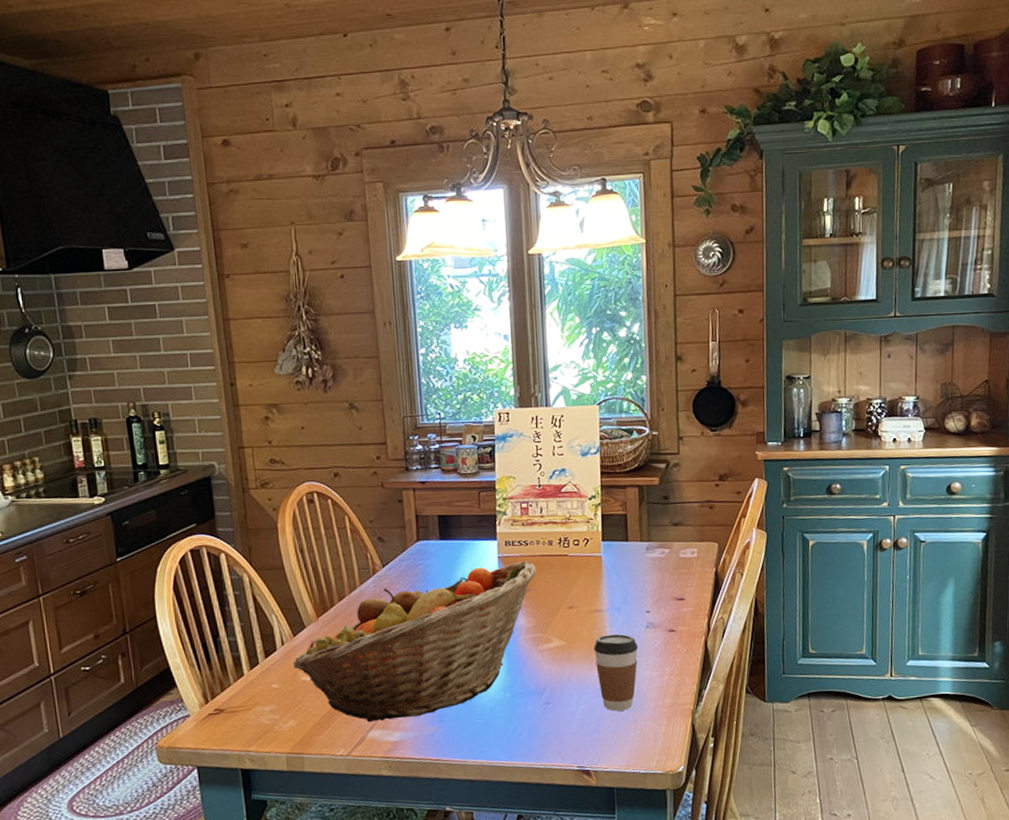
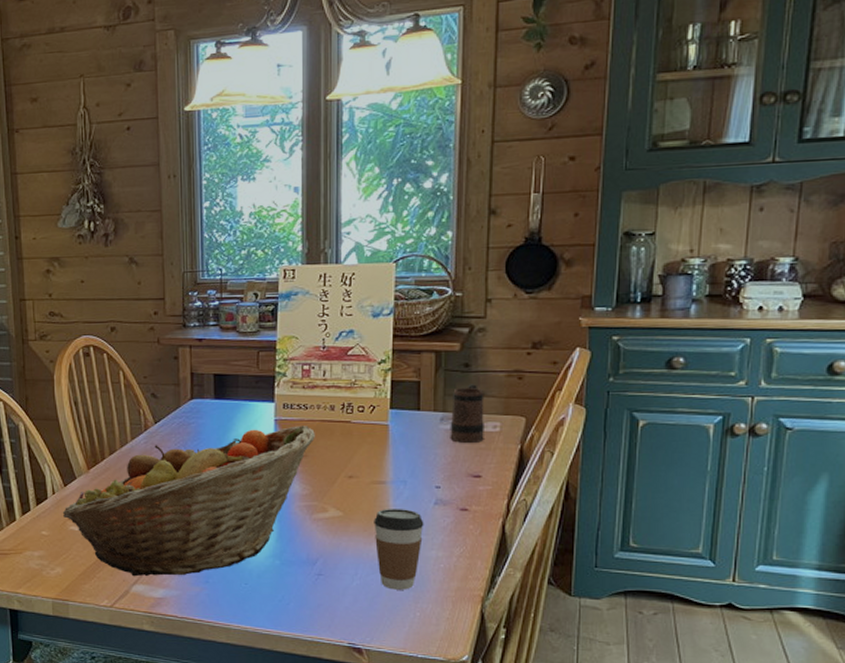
mug: none [655,514,685,569] -> present [450,384,484,443]

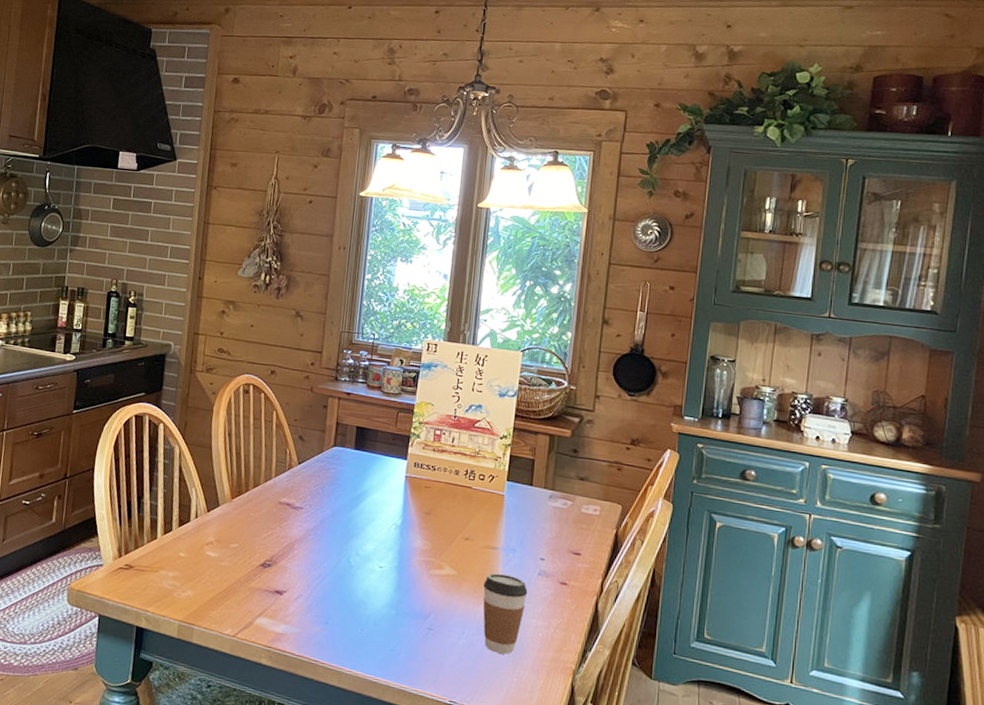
fruit basket: present [62,425,315,577] -> none [201,482,440,614]
mug: present [450,384,484,443] -> none [556,468,588,523]

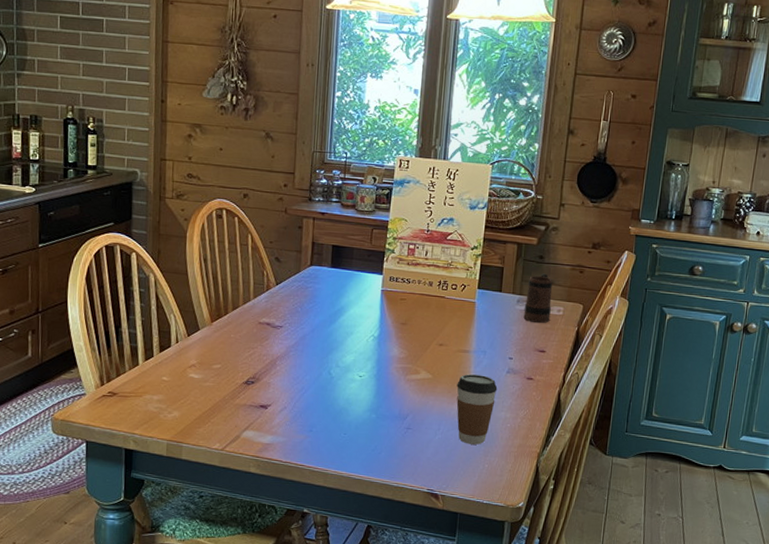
mug: none [556,468,588,523] -> present [523,273,553,323]

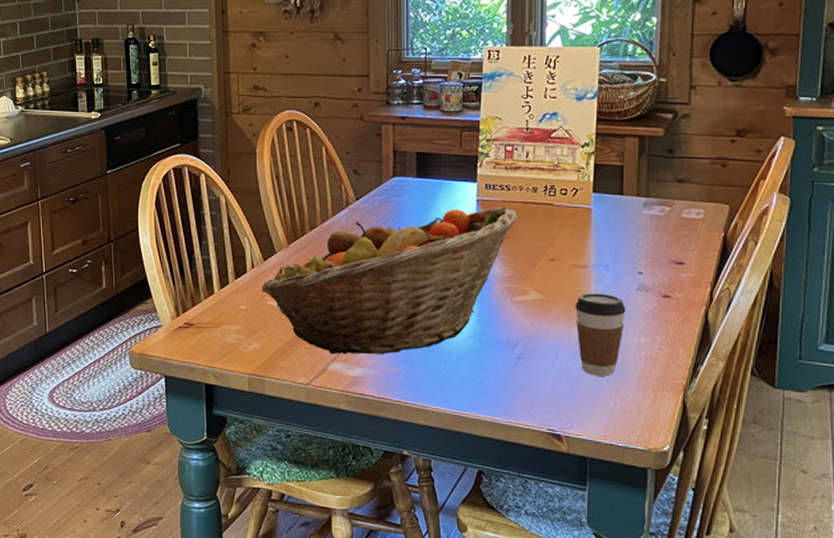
fruit basket: none [183,297,415,424] -> present [261,206,517,355]
mug: present [523,273,553,323] -> none [653,170,688,229]

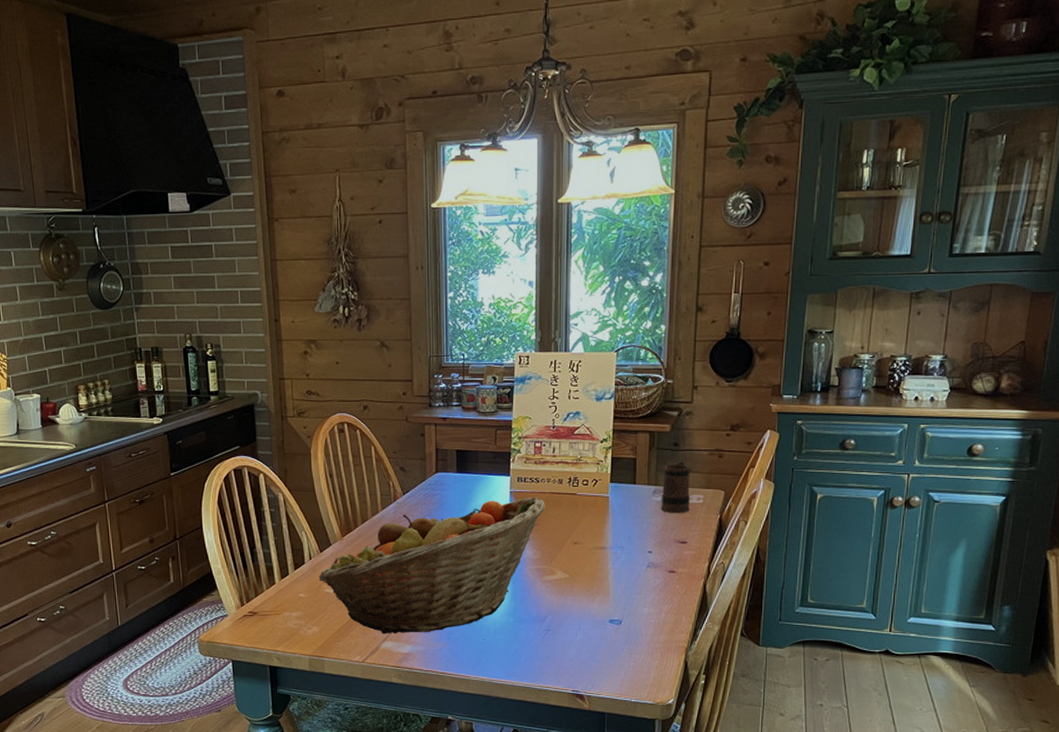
coffee cup: present [575,293,626,377] -> none [595,571,638,643]
mug: none [653,170,688,229] -> present [661,461,690,513]

